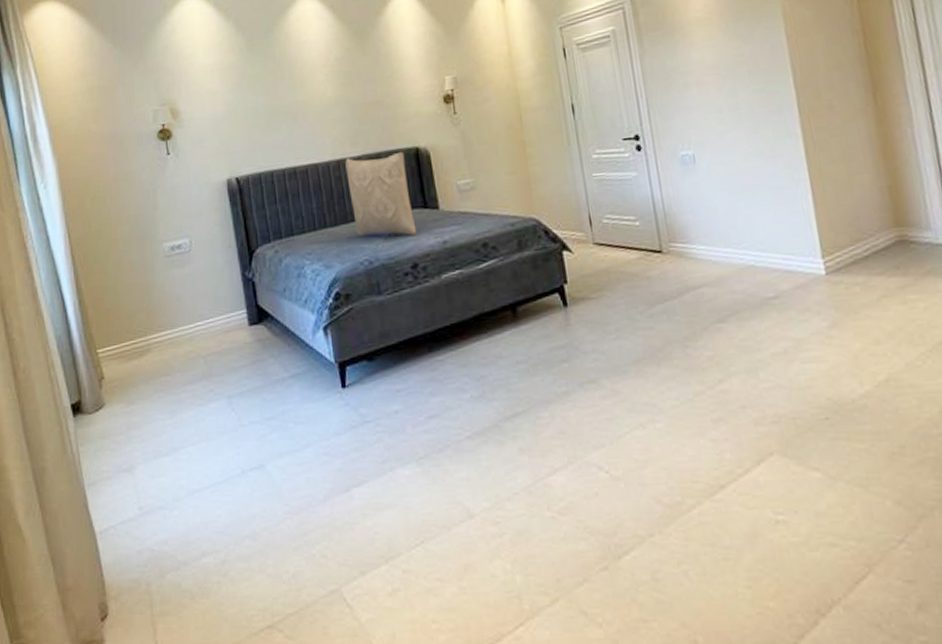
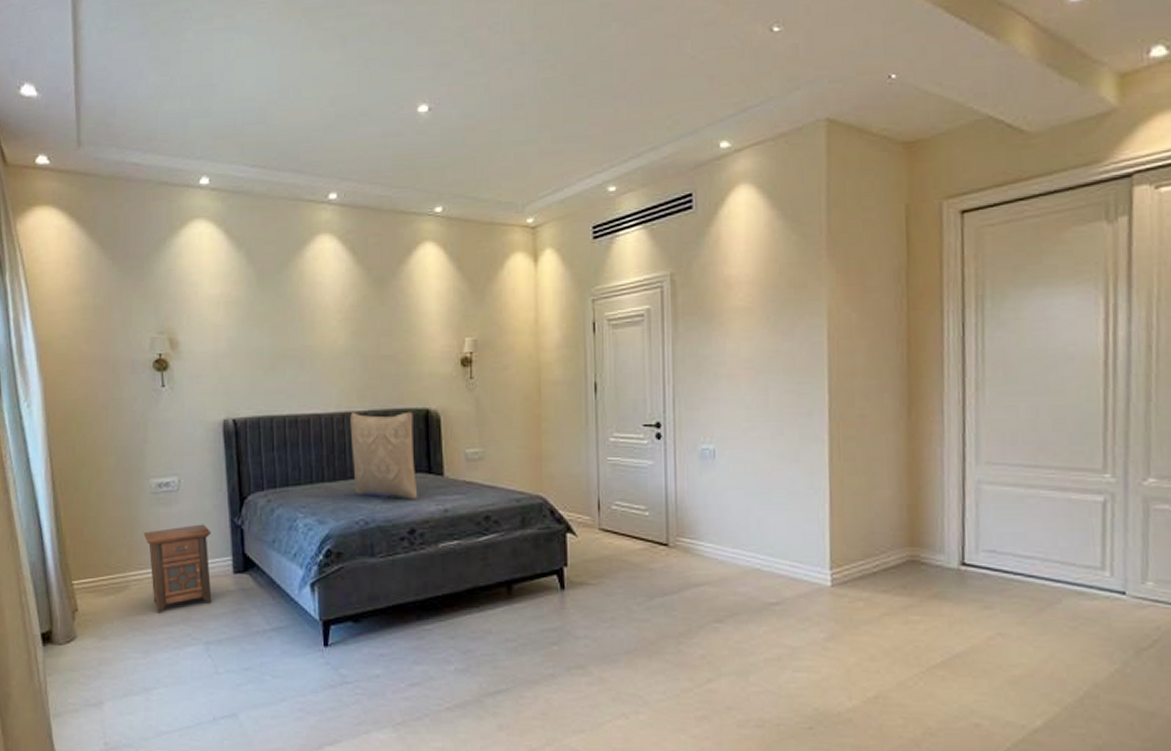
nightstand: none [161,281,231,373] -> present [143,524,212,613]

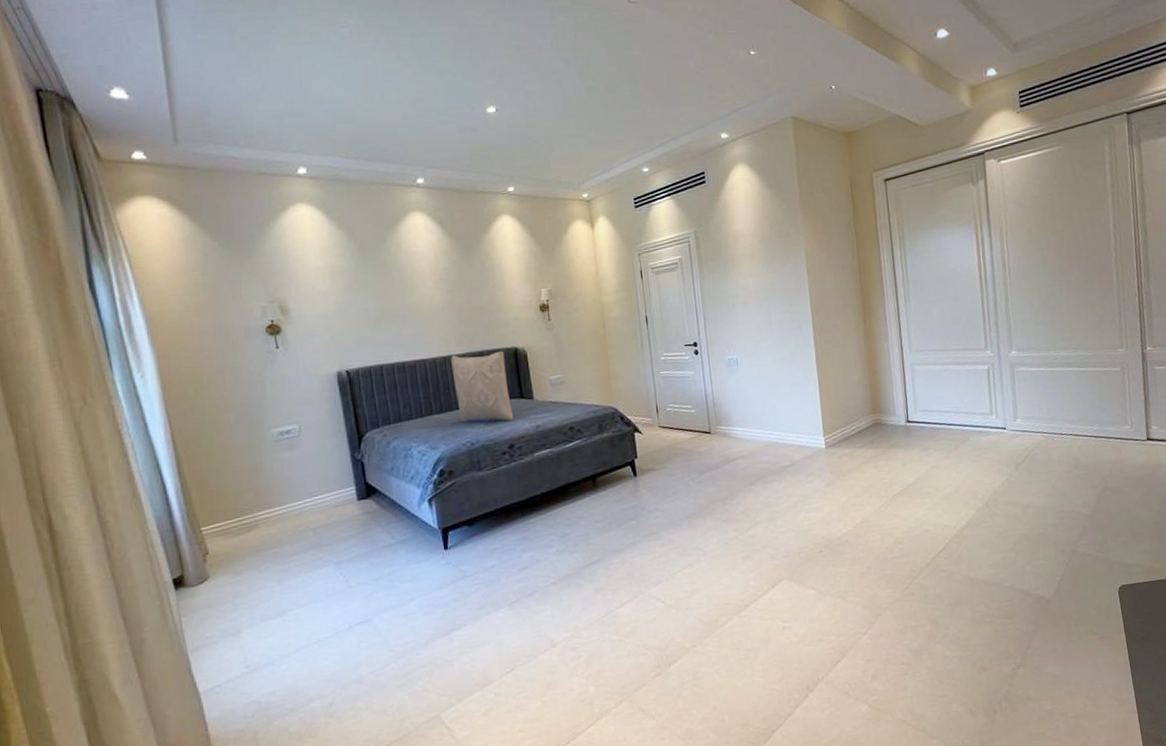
nightstand: present [143,524,212,613] -> none [269,462,339,545]

